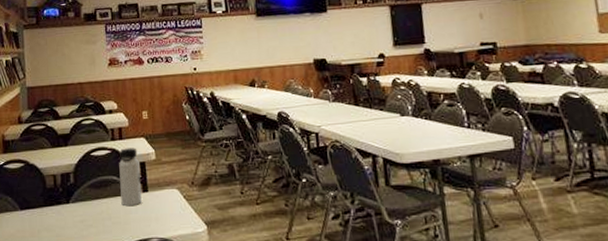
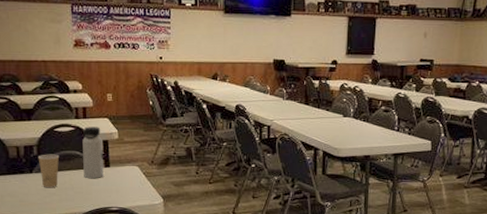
paper cup: none [74,180,96,220] -> present [38,154,60,188]

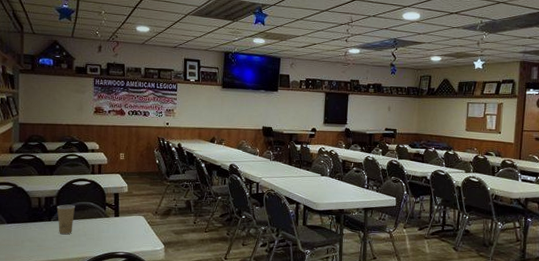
water bottle: present [82,126,104,179] -> none [96,181,114,227]

